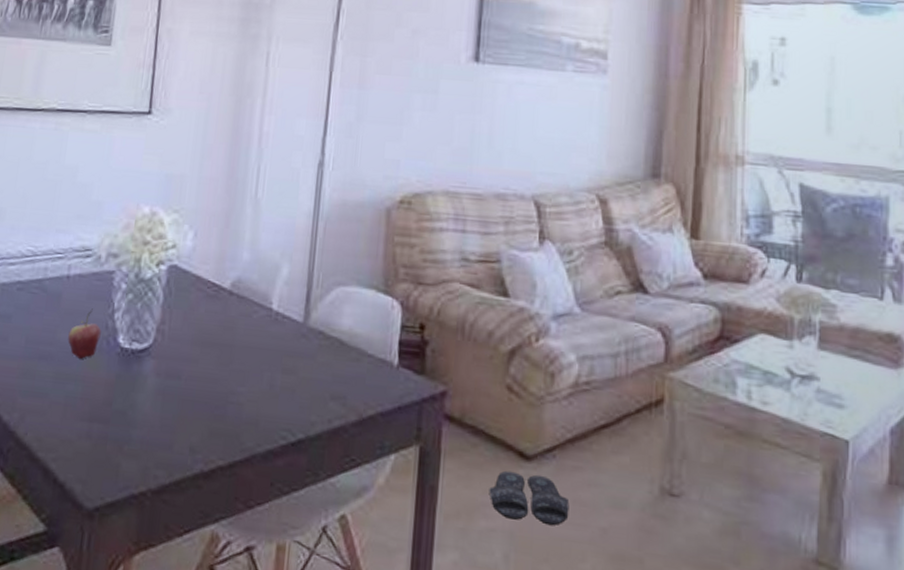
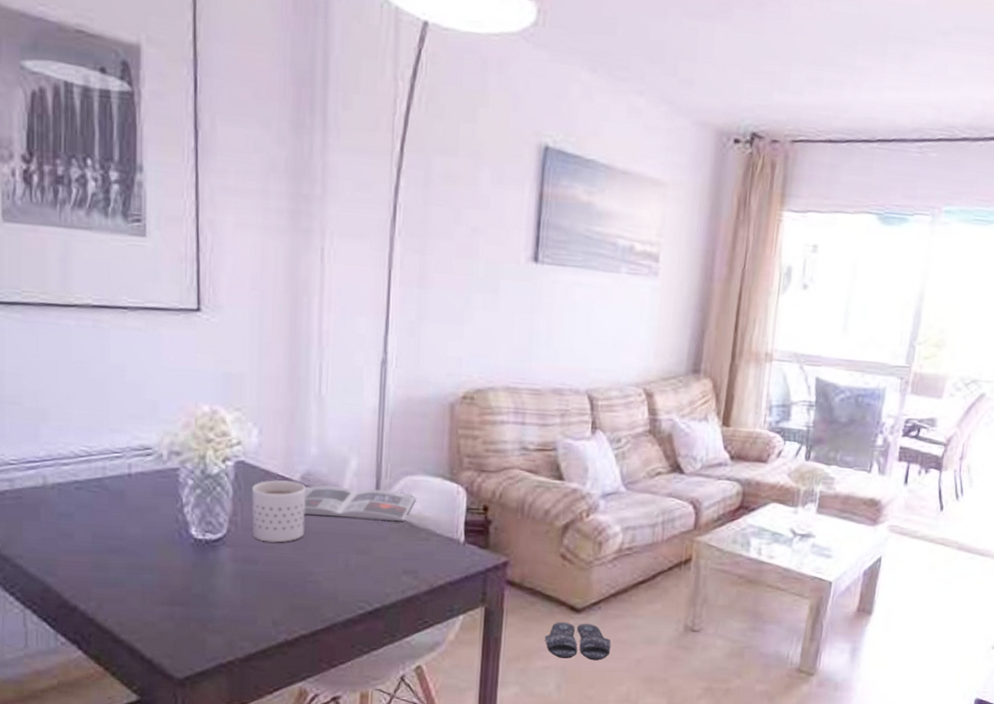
fruit: present [67,308,101,359] -> none [137,504,172,551]
mug: none [177,286,236,357] -> present [251,480,306,543]
magazine: none [231,294,349,338] -> present [304,486,417,522]

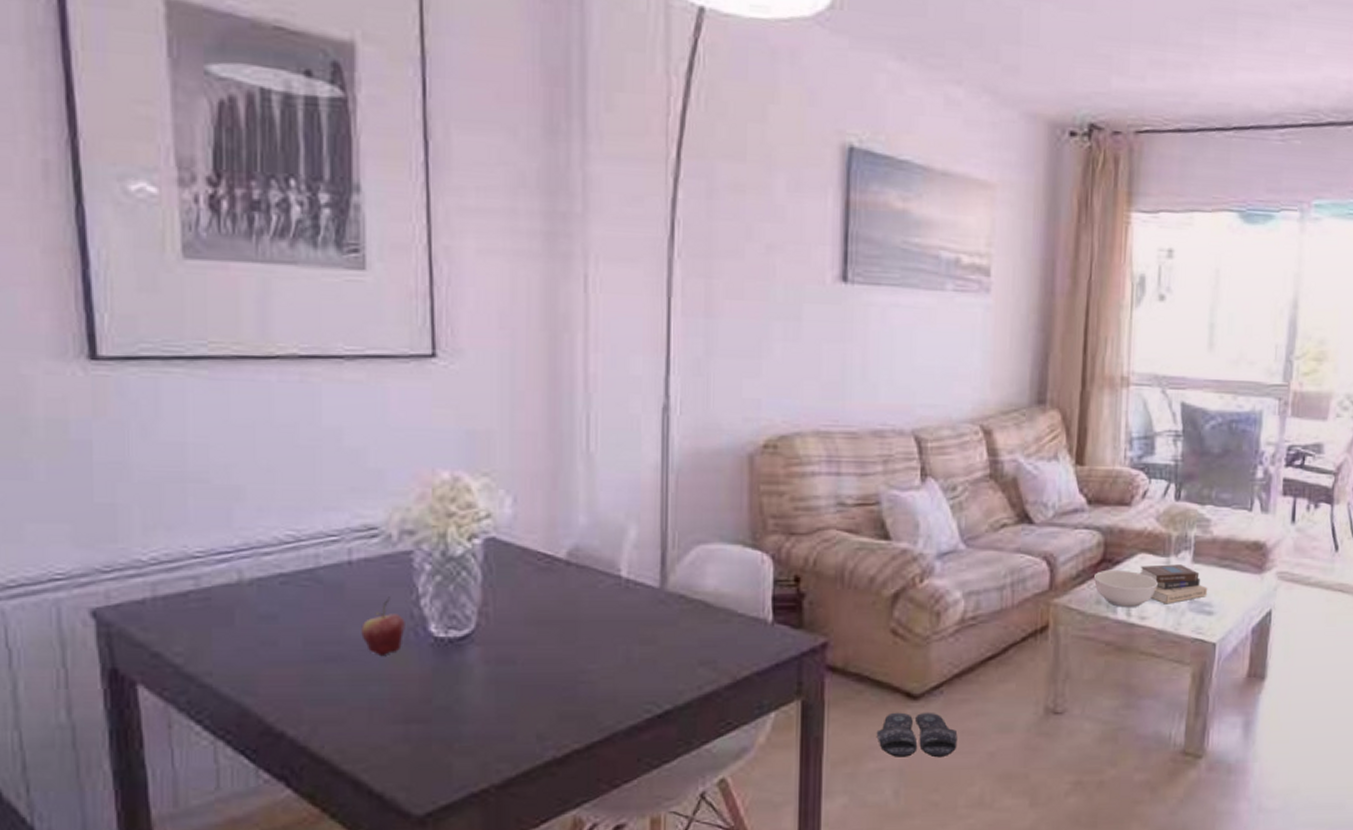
fruit: none [137,504,172,551] -> present [361,597,405,655]
mug: present [251,480,306,543] -> none [506,559,574,636]
magazine: present [304,486,417,522] -> none [573,562,713,602]
bowl: none [732,515,786,548] -> present [1094,569,1158,607]
books: none [771,513,828,547] -> present [1139,564,1208,604]

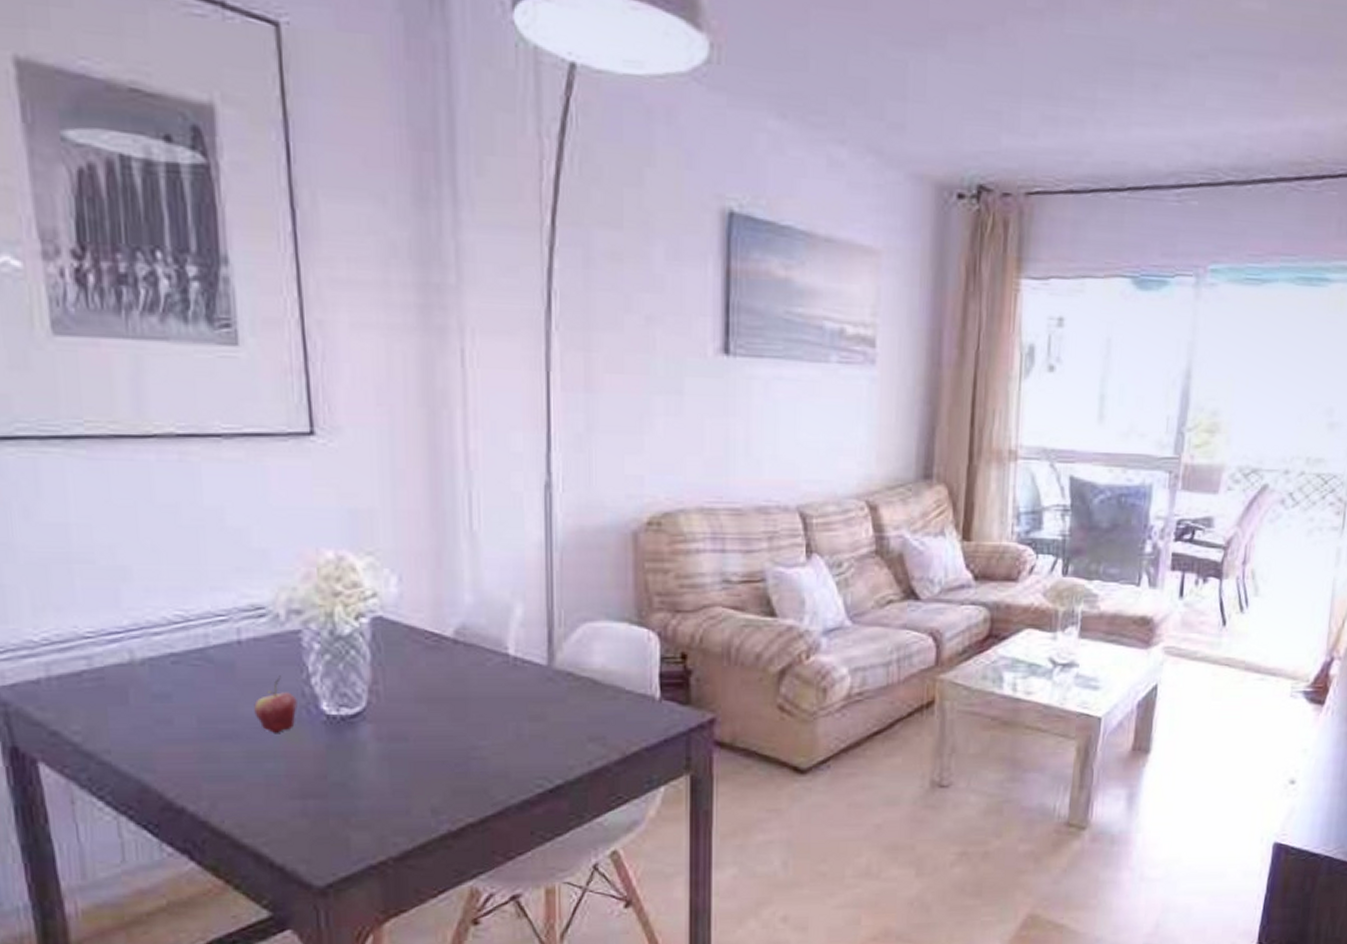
slippers: present [876,712,958,757] -> none [765,785,845,830]
bowl: present [1094,569,1158,607] -> none [980,645,1044,682]
books: present [1139,564,1208,604] -> none [1026,640,1094,679]

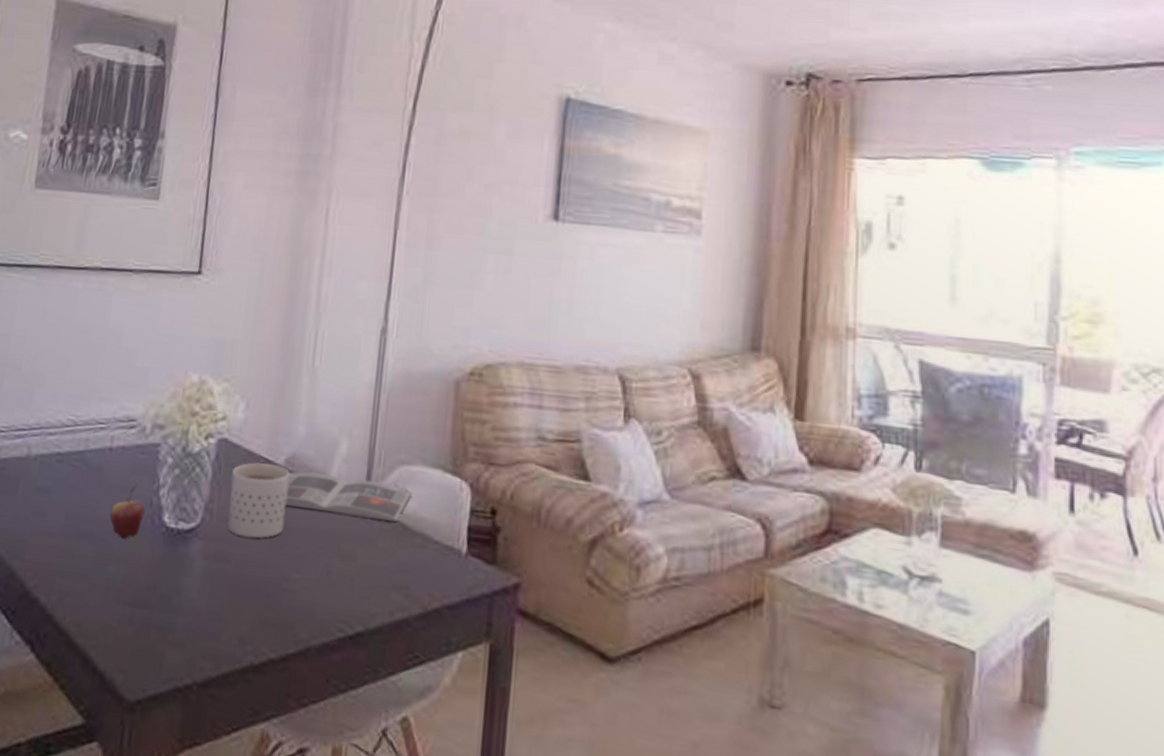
mug: none [395,638,464,714] -> present [227,462,290,539]
magazine: none [460,641,600,679] -> present [285,472,413,522]

